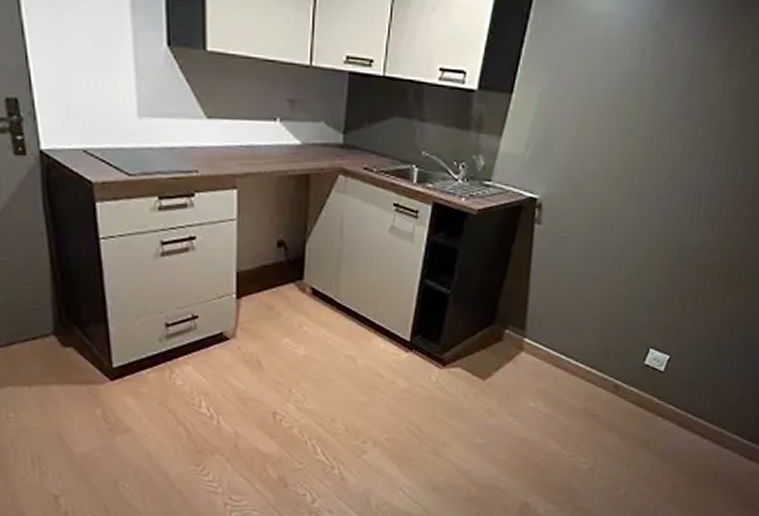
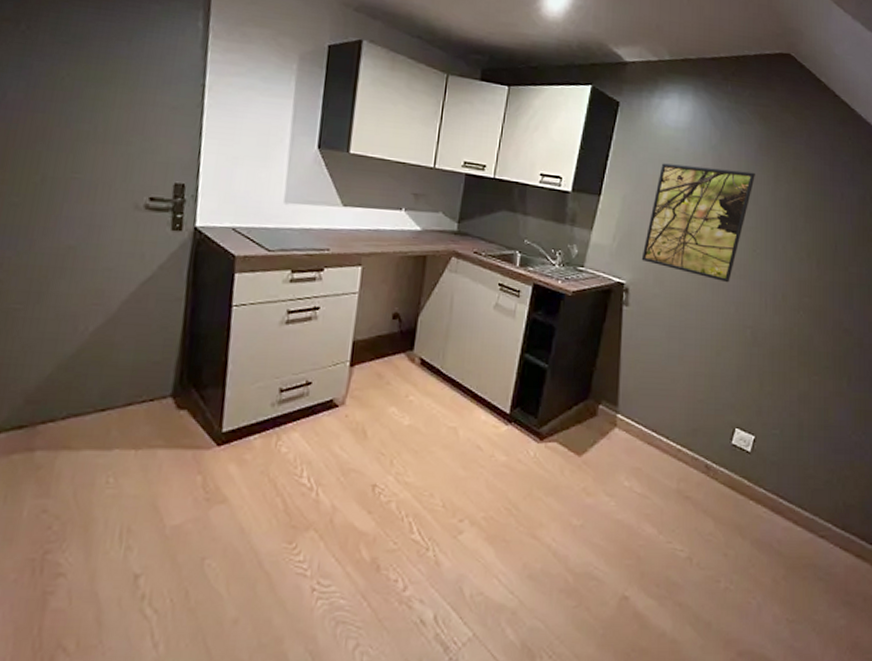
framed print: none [558,48,704,194] -> present [641,163,755,283]

